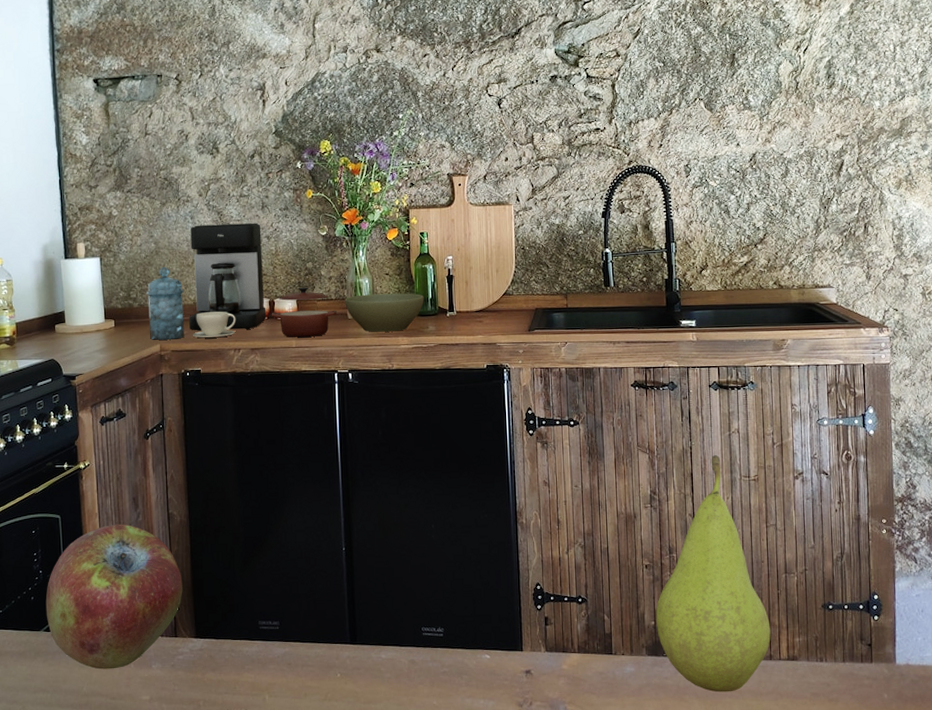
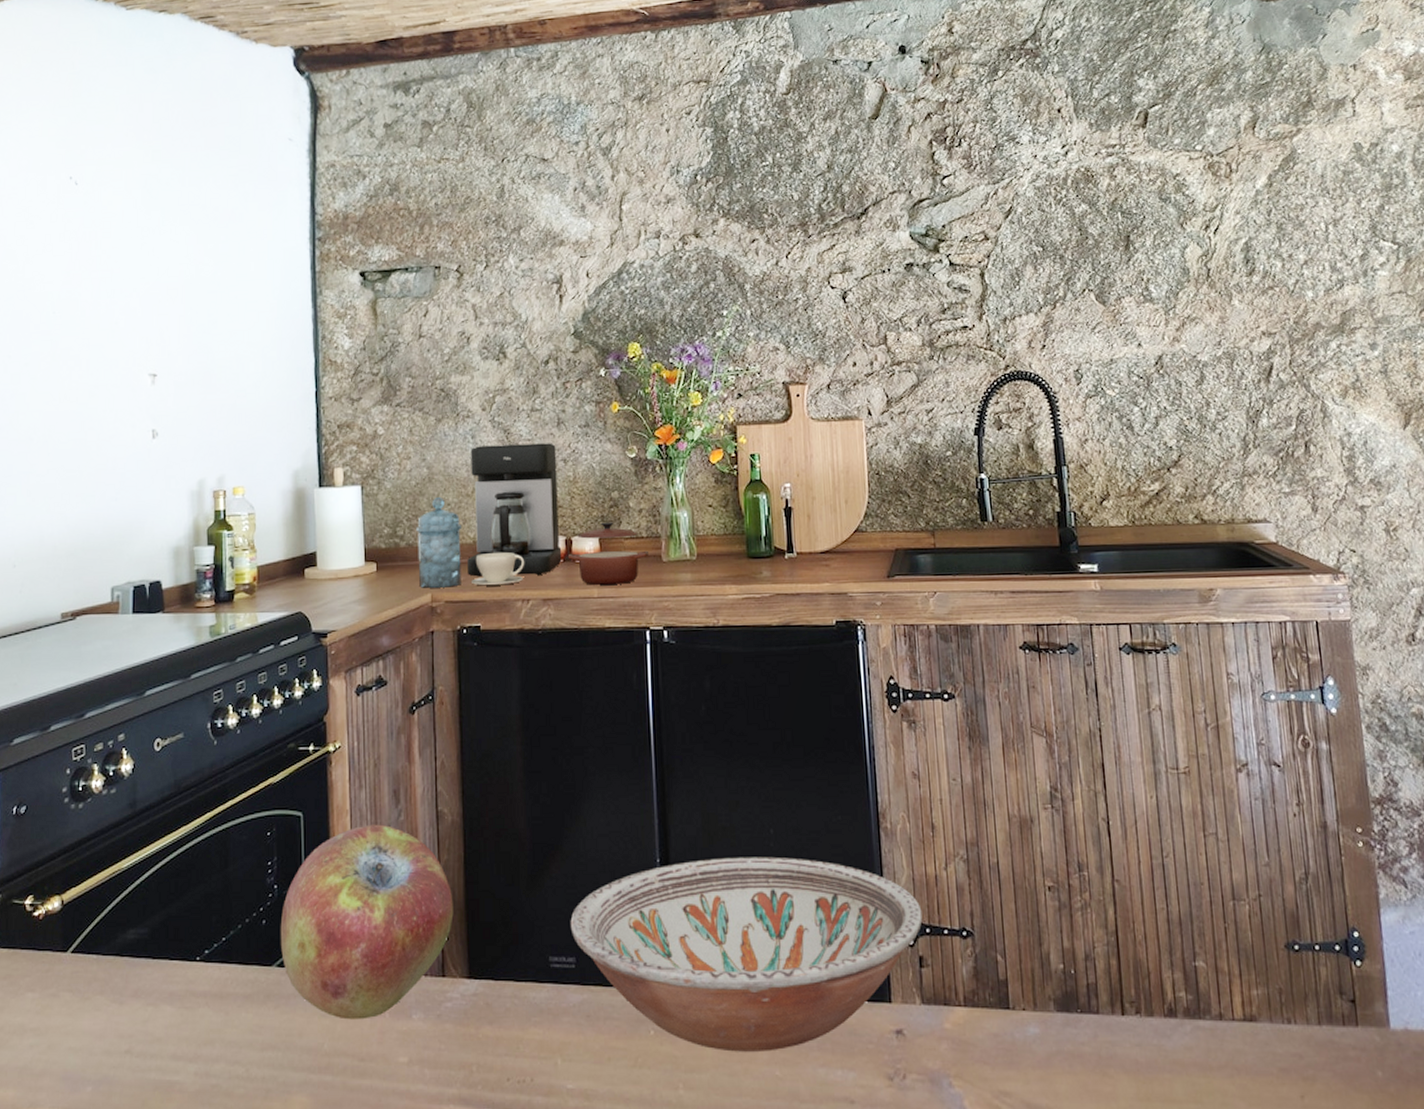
bowl: none [275,545,548,688] -> present [570,856,923,1052]
bowl: present [345,293,424,332] -> none [658,529,756,579]
fruit: present [655,455,771,692] -> none [1064,740,1219,1065]

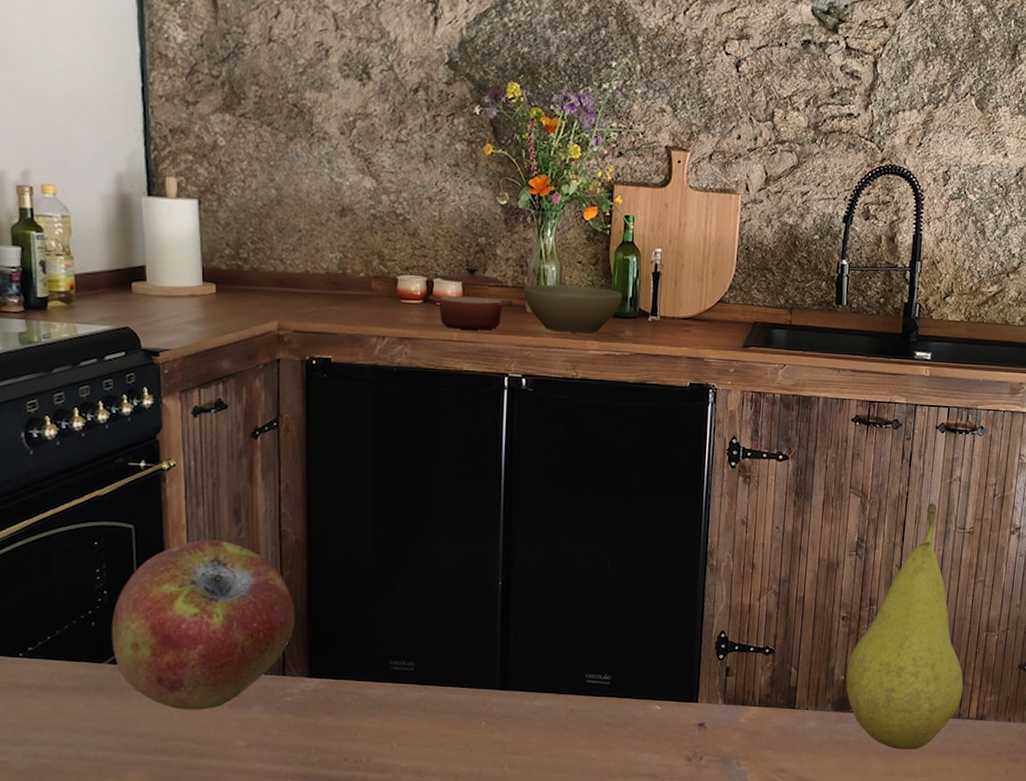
canister: present [416,496,462,588] -> none [262,221,314,317]
coffee maker: present [467,443,562,577] -> none [319,172,422,313]
teacup: present [470,551,525,586] -> none [322,285,382,320]
bowl: present [570,856,923,1052] -> none [411,583,734,739]
bowl: none [658,529,756,579] -> present [524,284,623,333]
fruit: none [1064,740,1219,1065] -> present [845,503,964,750]

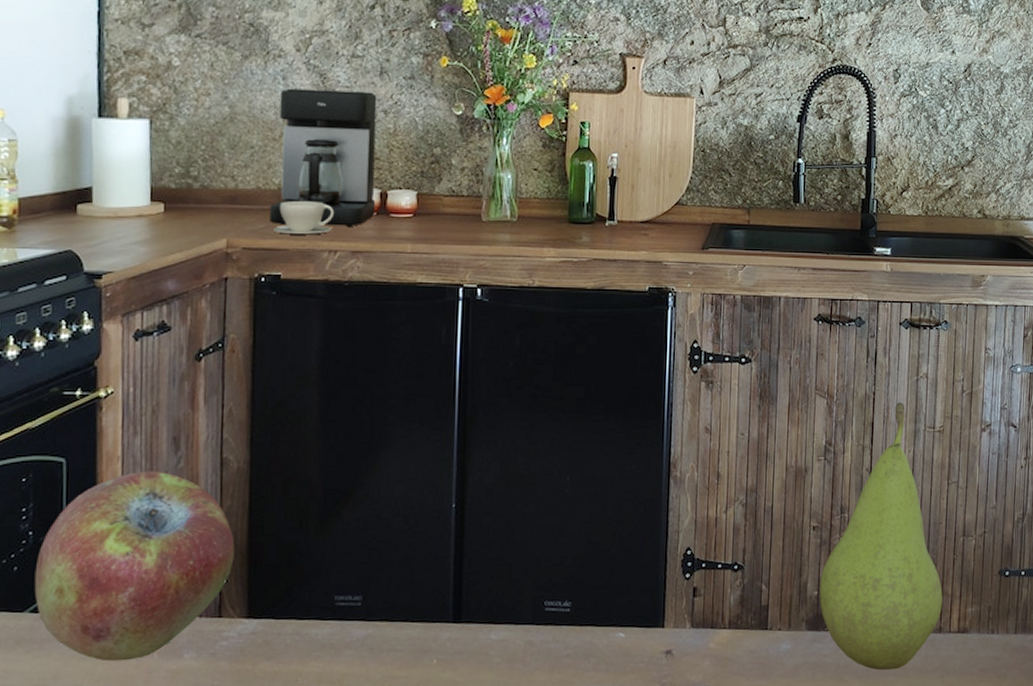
coffee maker: none [319,172,422,313] -> present [270,88,377,226]
teacup: none [322,285,382,320] -> present [272,200,335,235]
saucepan: present [428,267,512,330] -> none [381,178,468,241]
bowl: present [524,284,623,333] -> none [479,192,579,240]

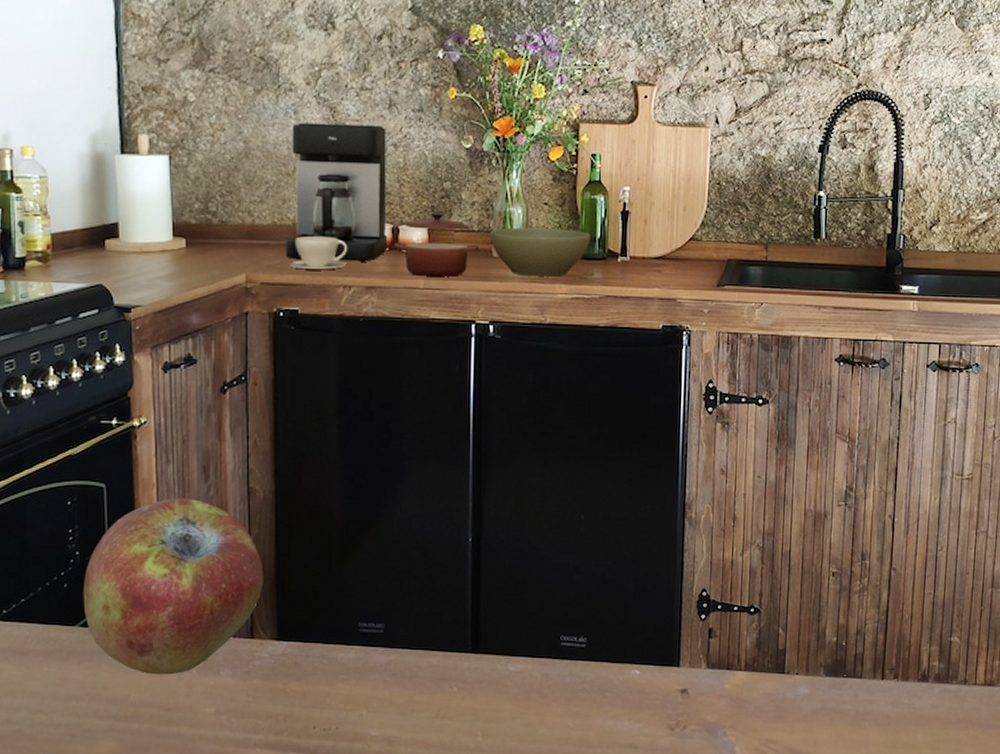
saucepan: none [381,178,468,241] -> present [393,213,479,277]
bowl: none [479,192,579,240] -> present [490,227,591,277]
fruit: present [819,402,943,671] -> none [838,448,969,720]

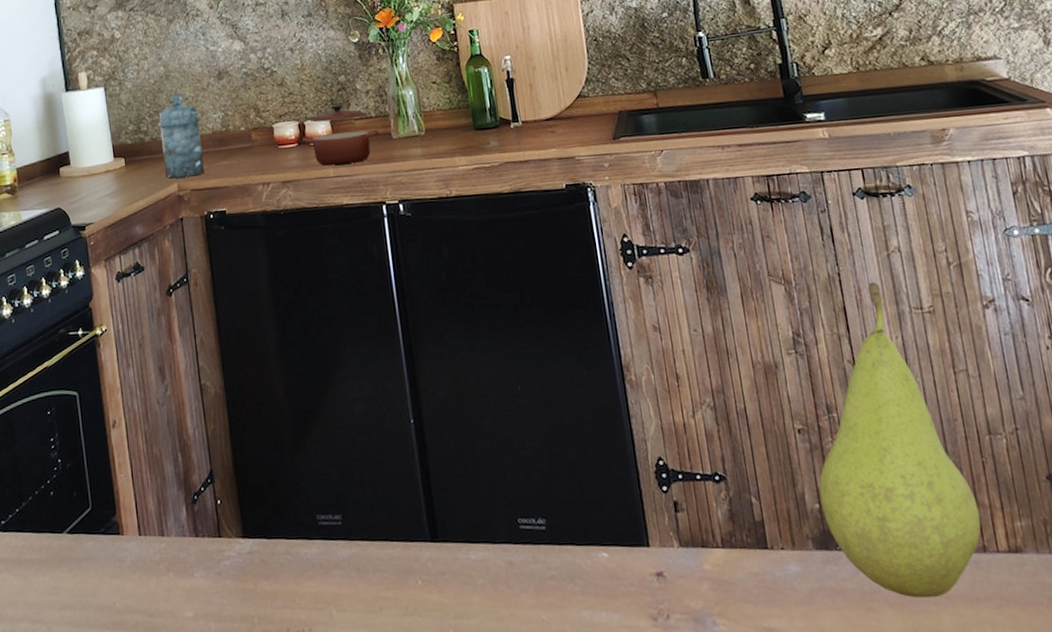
fruit: present [83,498,264,675] -> none [66,399,224,580]
canister: none [230,173,280,269] -> present [158,92,205,179]
coffee maker: present [286,122,388,262] -> none [202,34,297,165]
teacup: present [289,235,348,270] -> none [213,140,263,173]
bowl: present [490,227,591,277] -> none [386,103,482,153]
fruit: none [838,448,969,720] -> present [818,282,982,598]

